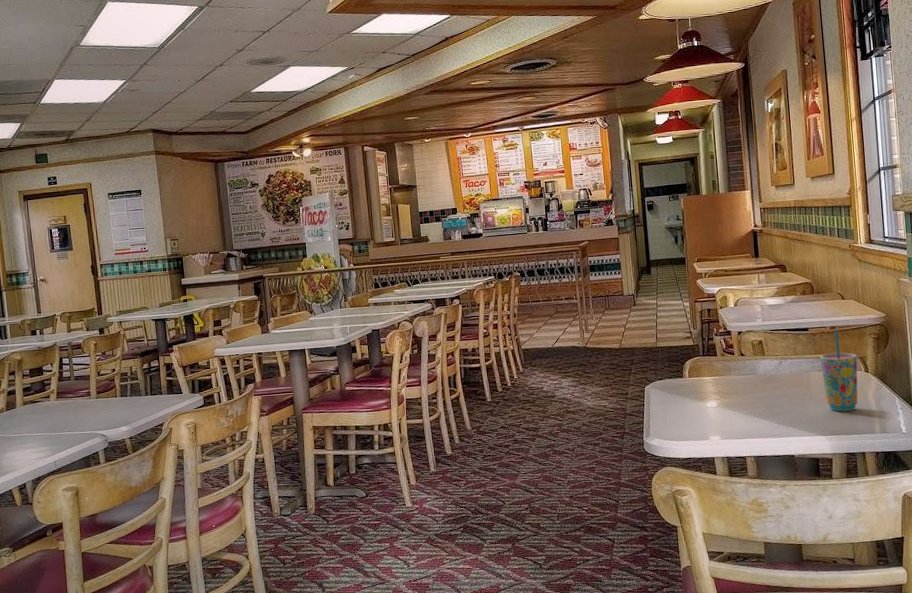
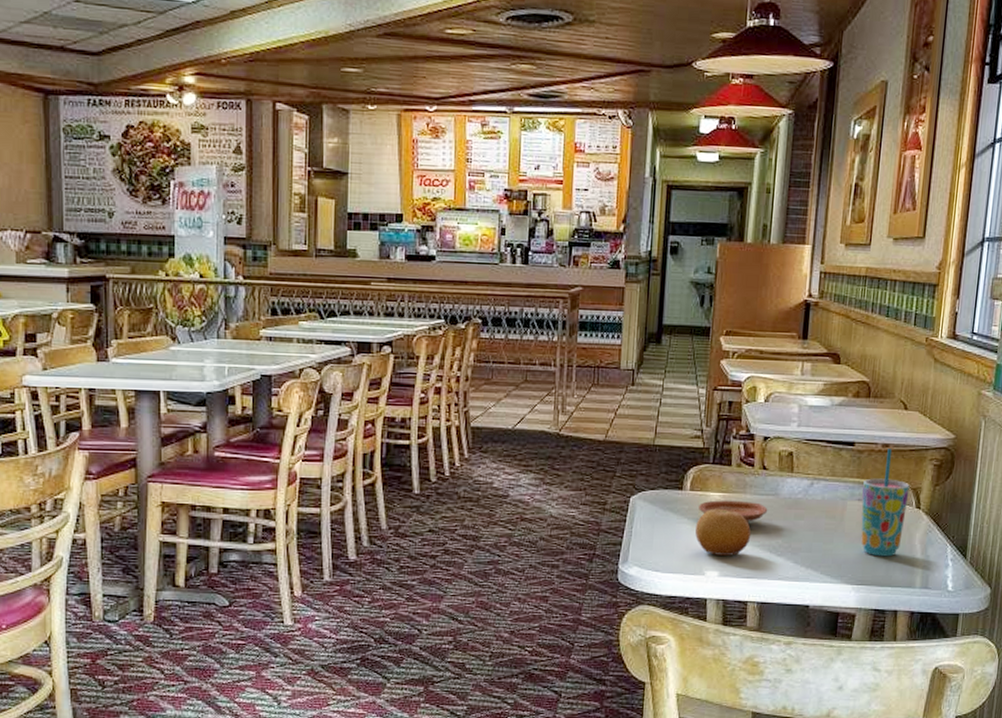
fruit: none [696,388,741,424] -> present [694,508,752,556]
plate: none [697,381,750,397] -> present [699,500,768,522]

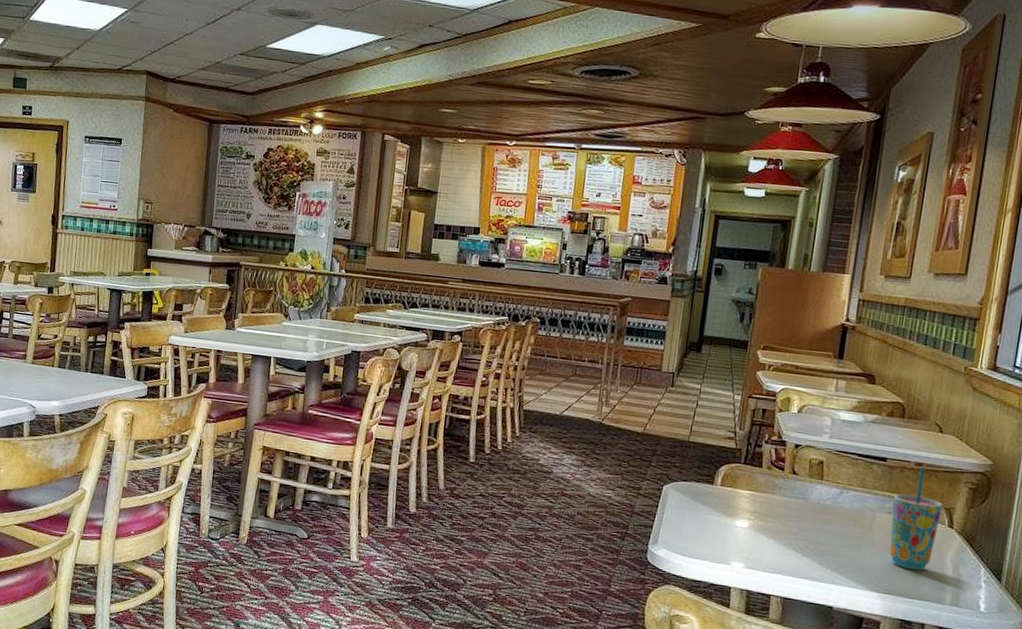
fruit: present [694,508,752,556] -> none [723,504,778,551]
plate: present [699,500,768,522] -> none [728,497,796,521]

